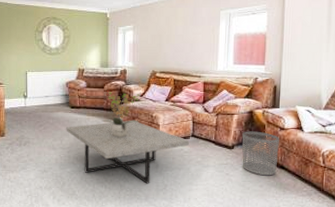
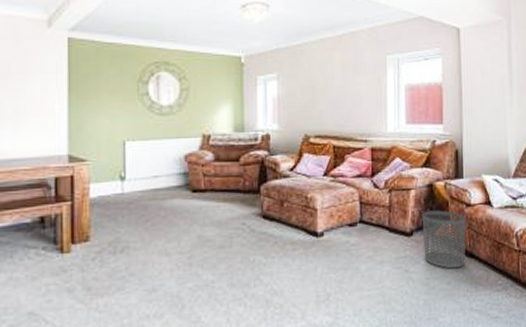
coffee table: present [66,121,190,184] -> none [185,206,358,295]
potted plant: present [101,91,143,138] -> none [237,164,293,231]

